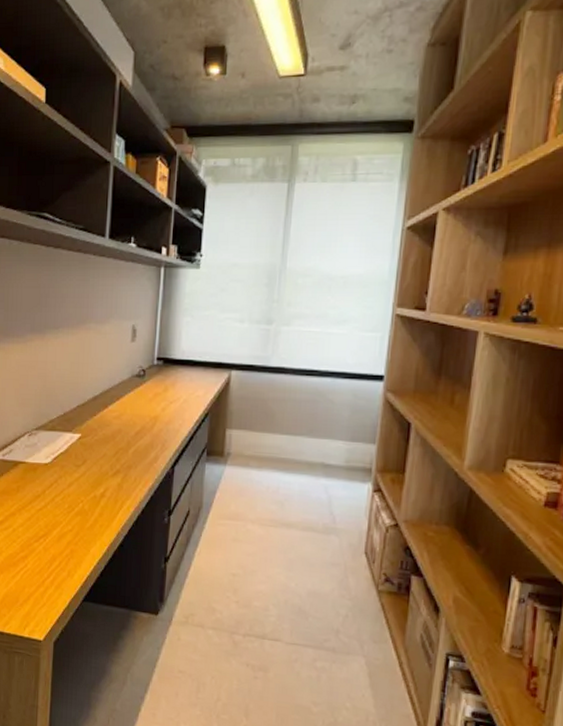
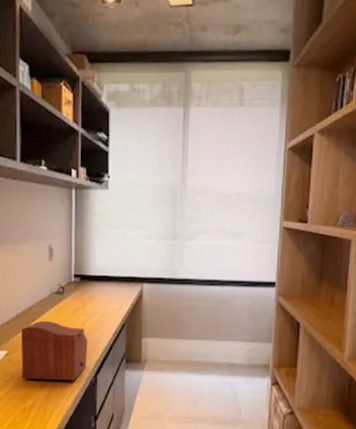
sewing box: none [94,404,167,471] -> present [21,320,88,381]

